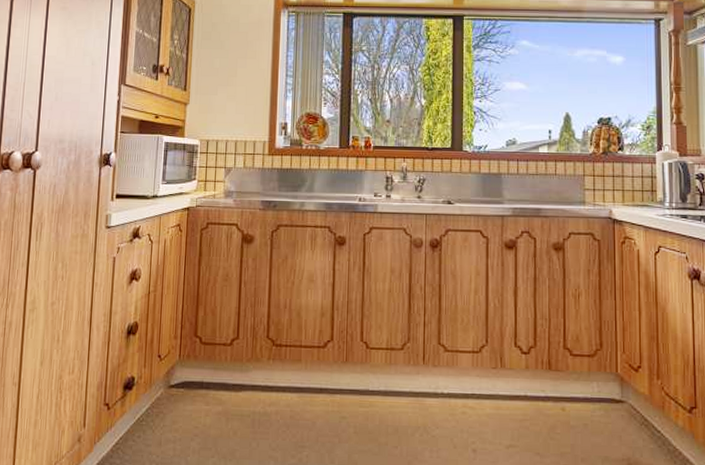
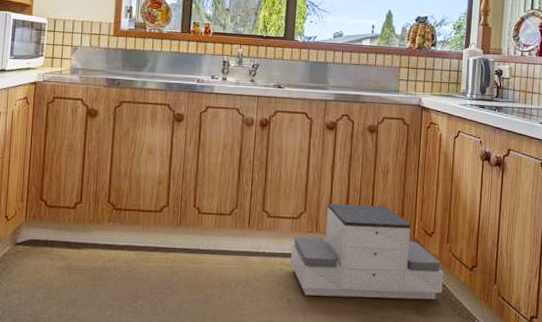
step stool: none [474,334,657,449] -> present [291,204,443,300]

